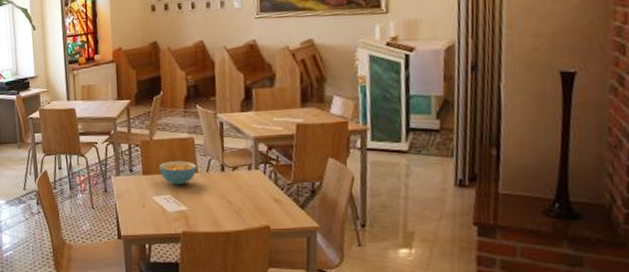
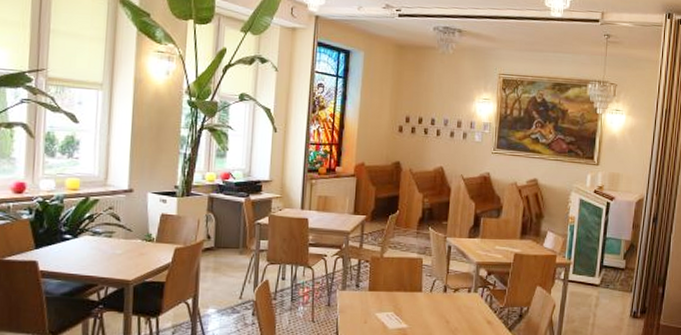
cereal bowl: present [159,161,197,186] -> none [385,279,422,304]

